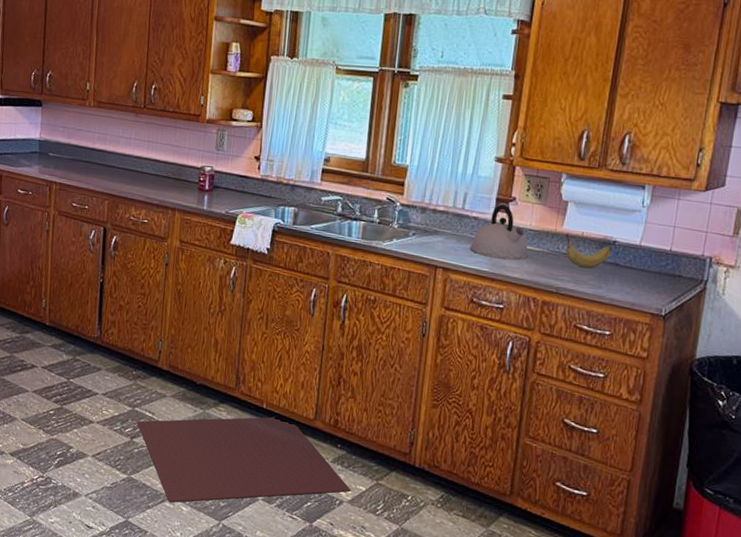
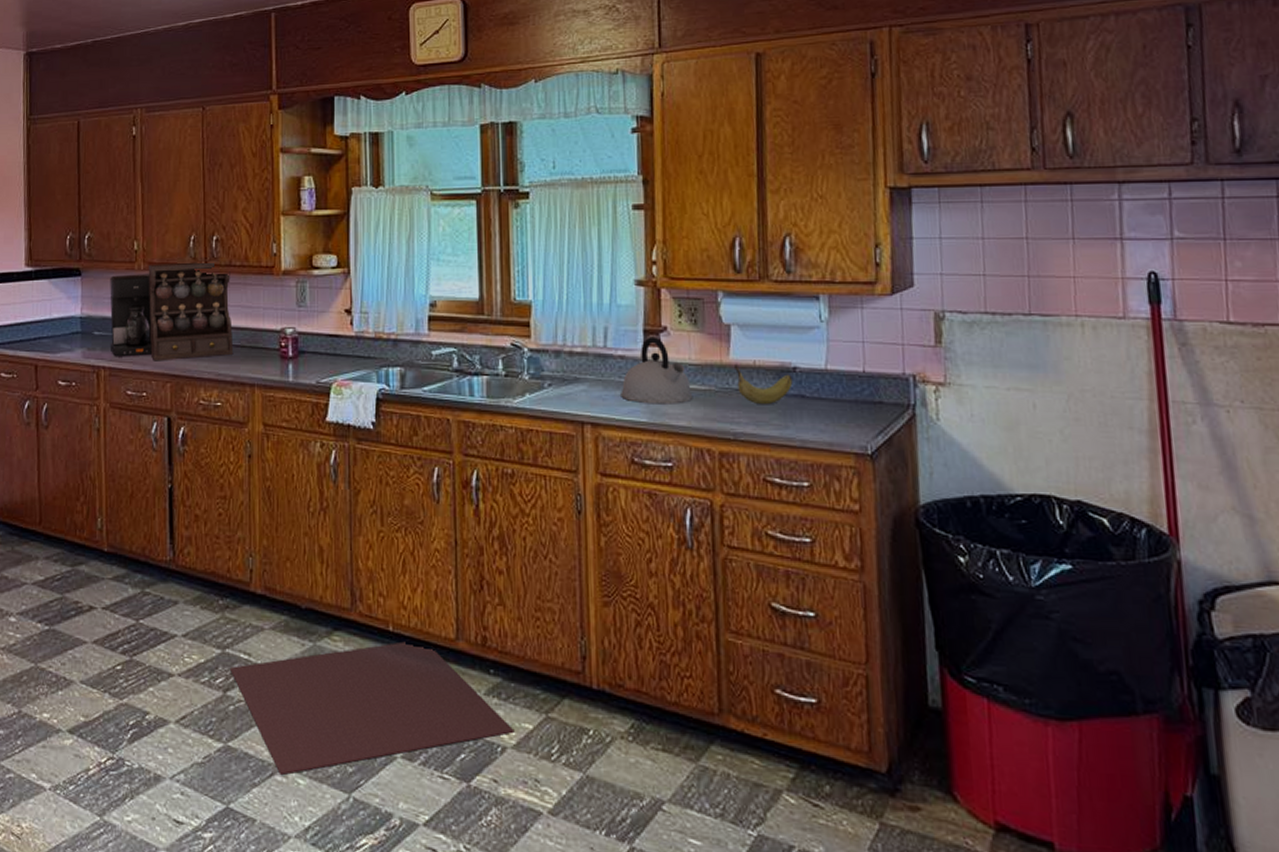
coffee maker: none [61,109,98,177] -> present [109,274,152,357]
spice rack: none [94,103,164,184] -> present [148,260,234,362]

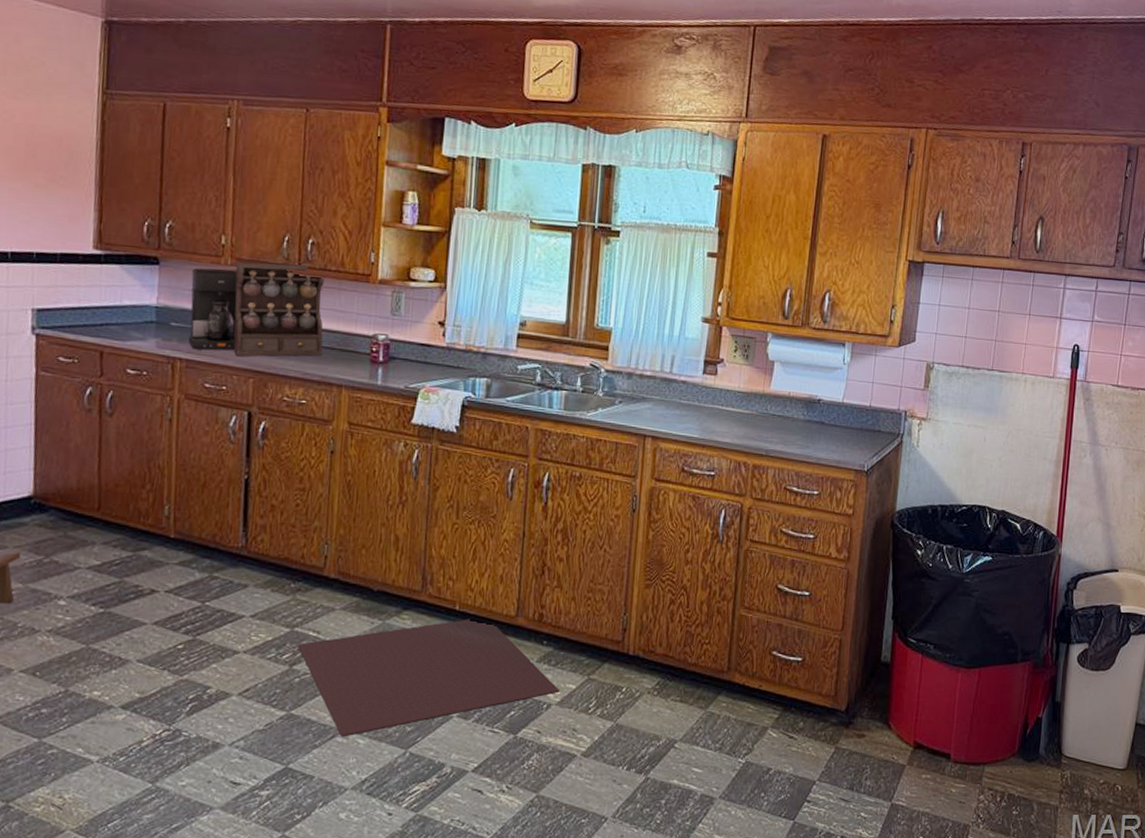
kettle: present [621,337,693,405] -> none [679,366,738,425]
fruit: present [735,363,793,405] -> none [773,393,817,429]

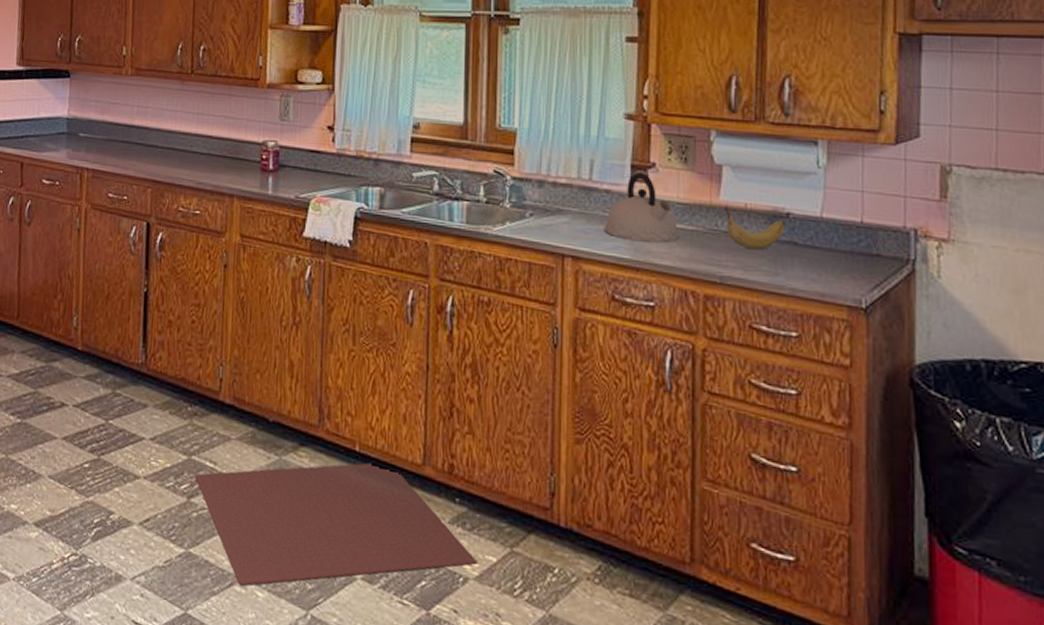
coffee maker: present [188,268,238,351] -> none [94,78,137,160]
spice rack: present [233,260,325,357] -> none [133,70,216,167]
kettle: none [679,366,738,425] -> present [604,172,680,243]
fruit: none [773,393,817,429] -> present [725,204,785,250]

